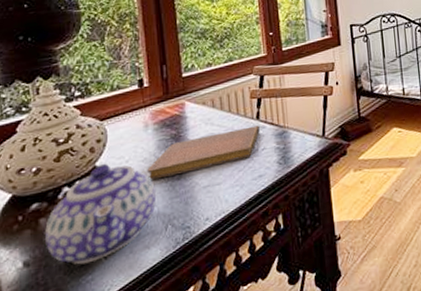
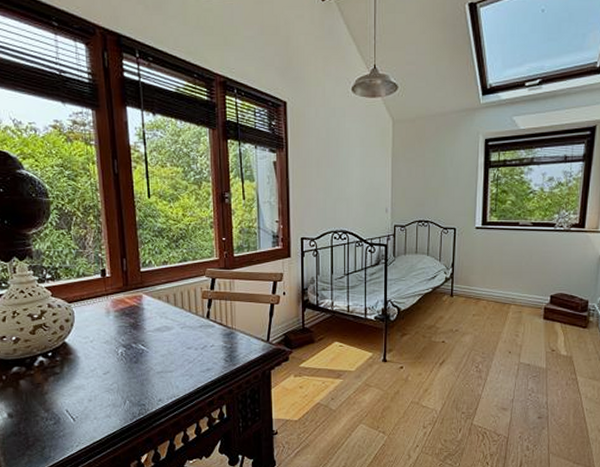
teapot: present [44,163,156,265] -> none [24,340,116,422]
notebook: present [147,125,260,180] -> none [109,324,209,360]

